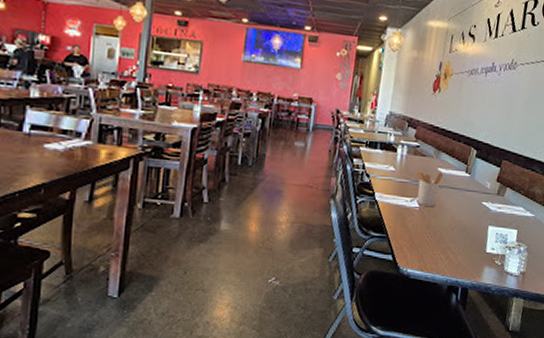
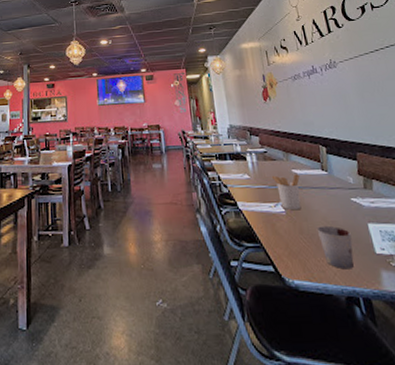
cup: none [441,224,471,264] -> present [316,225,354,270]

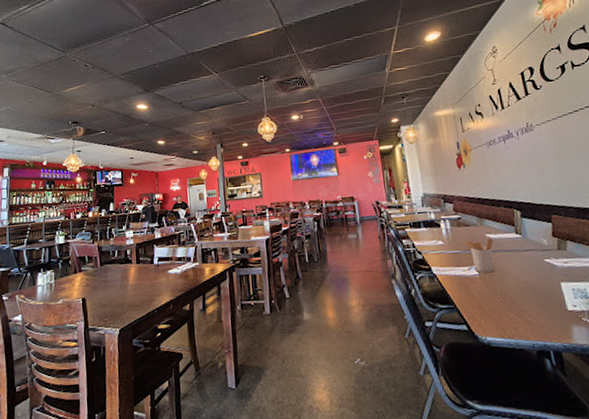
cup: present [316,225,354,270] -> none [509,286,546,326]

